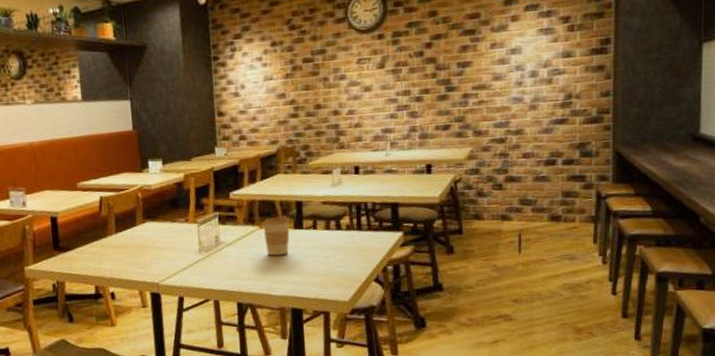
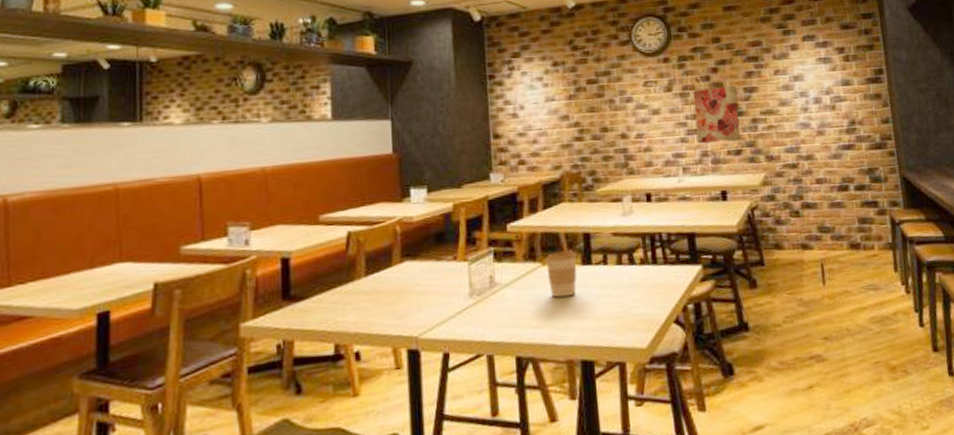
wall art: none [405,61,450,118] -> present [692,86,740,143]

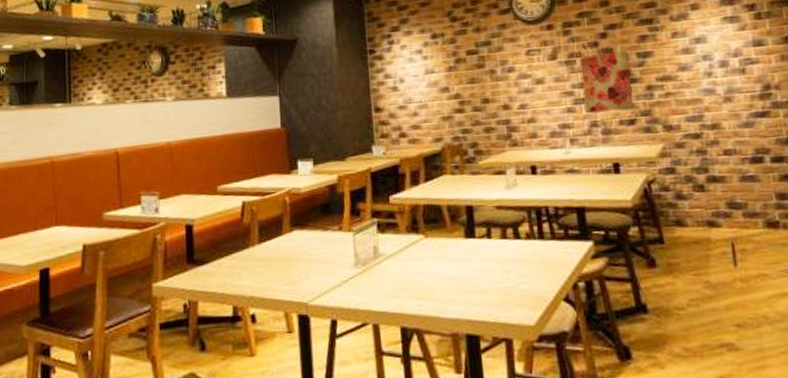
coffee cup: present [544,249,577,298] -> none [427,222,460,270]

